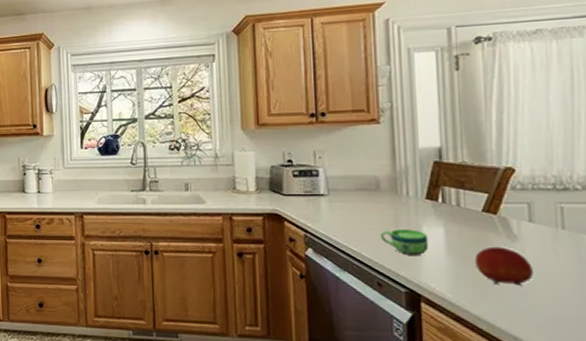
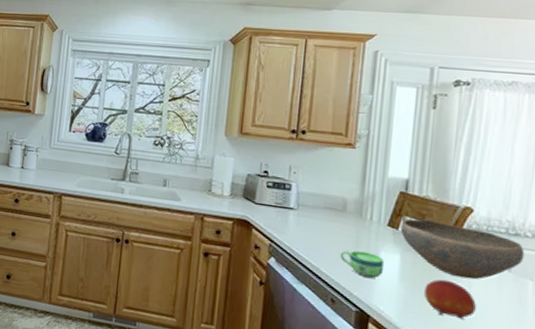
bowl: none [440,186,577,243] -> present [400,218,525,280]

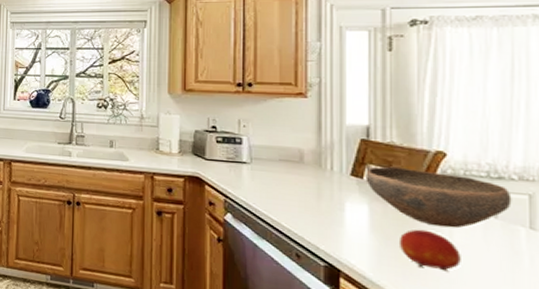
cup: present [340,250,385,278] -> none [301,202,352,231]

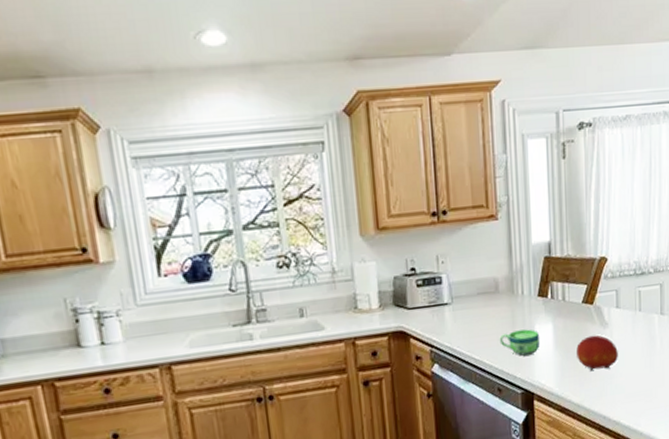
cup: none [301,202,352,231] -> present [499,329,540,356]
bowl: present [365,166,512,228] -> none [549,277,650,330]

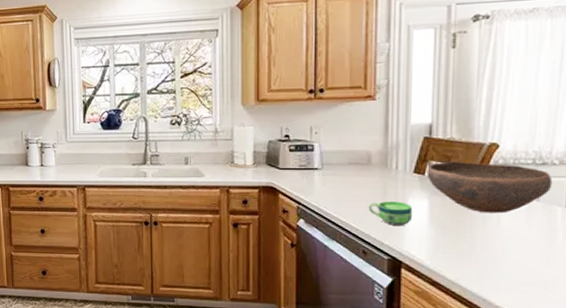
bowl: none [549,277,650,330] -> present [427,161,553,214]
fruit: present [576,335,618,370] -> none [455,217,506,253]

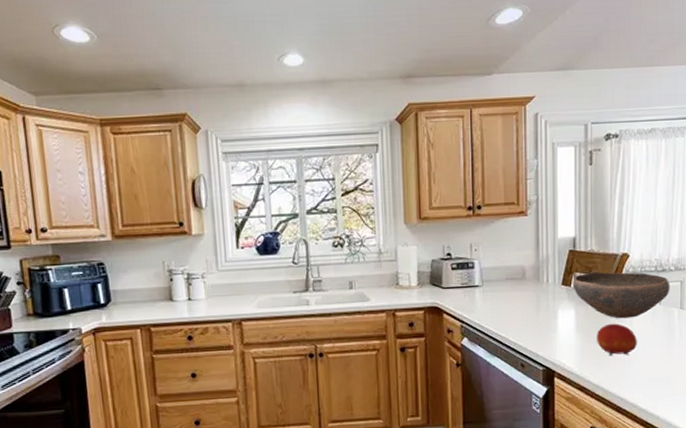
cup: present [368,201,413,225] -> none [524,313,563,337]
fruit: none [455,217,506,253] -> present [597,323,637,355]

